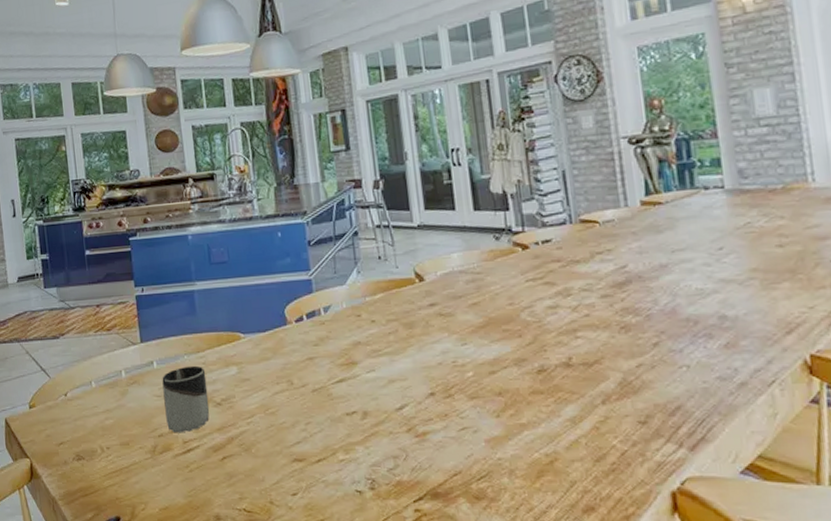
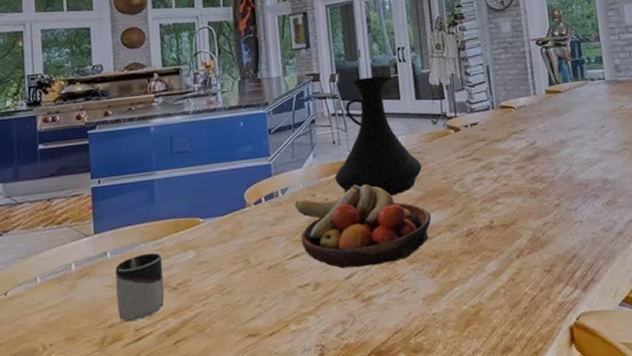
fruit bowl: none [339,306,495,399] -> present [295,184,432,269]
vase: none [381,181,483,322] -> present [335,75,422,196]

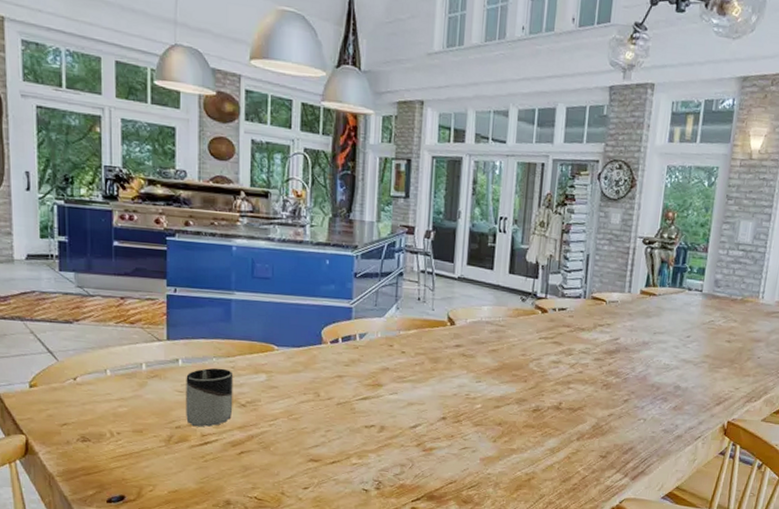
fruit bowl: present [295,184,432,269] -> none [371,343,503,422]
vase: present [335,75,422,196] -> none [414,239,503,362]

